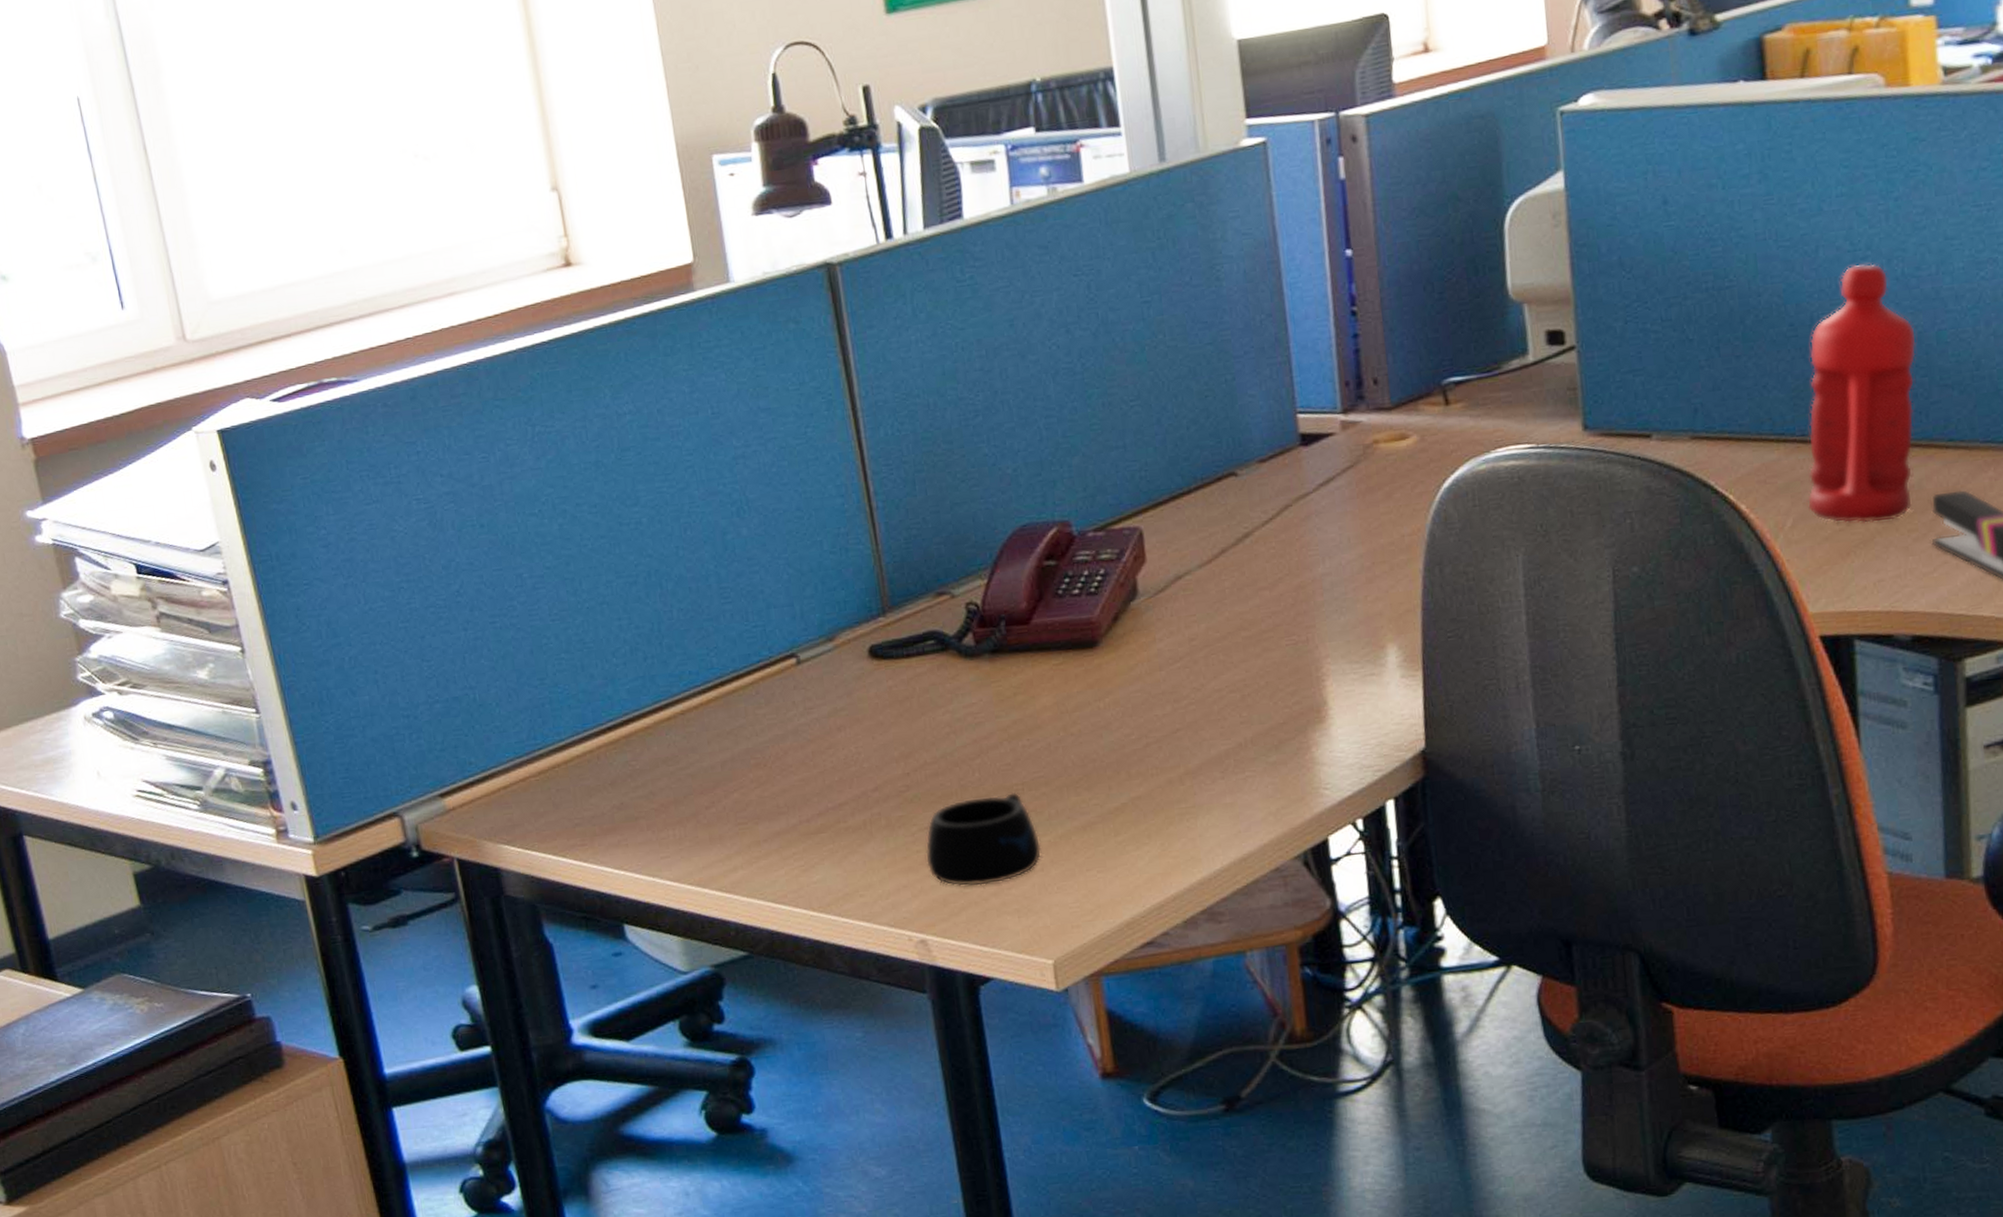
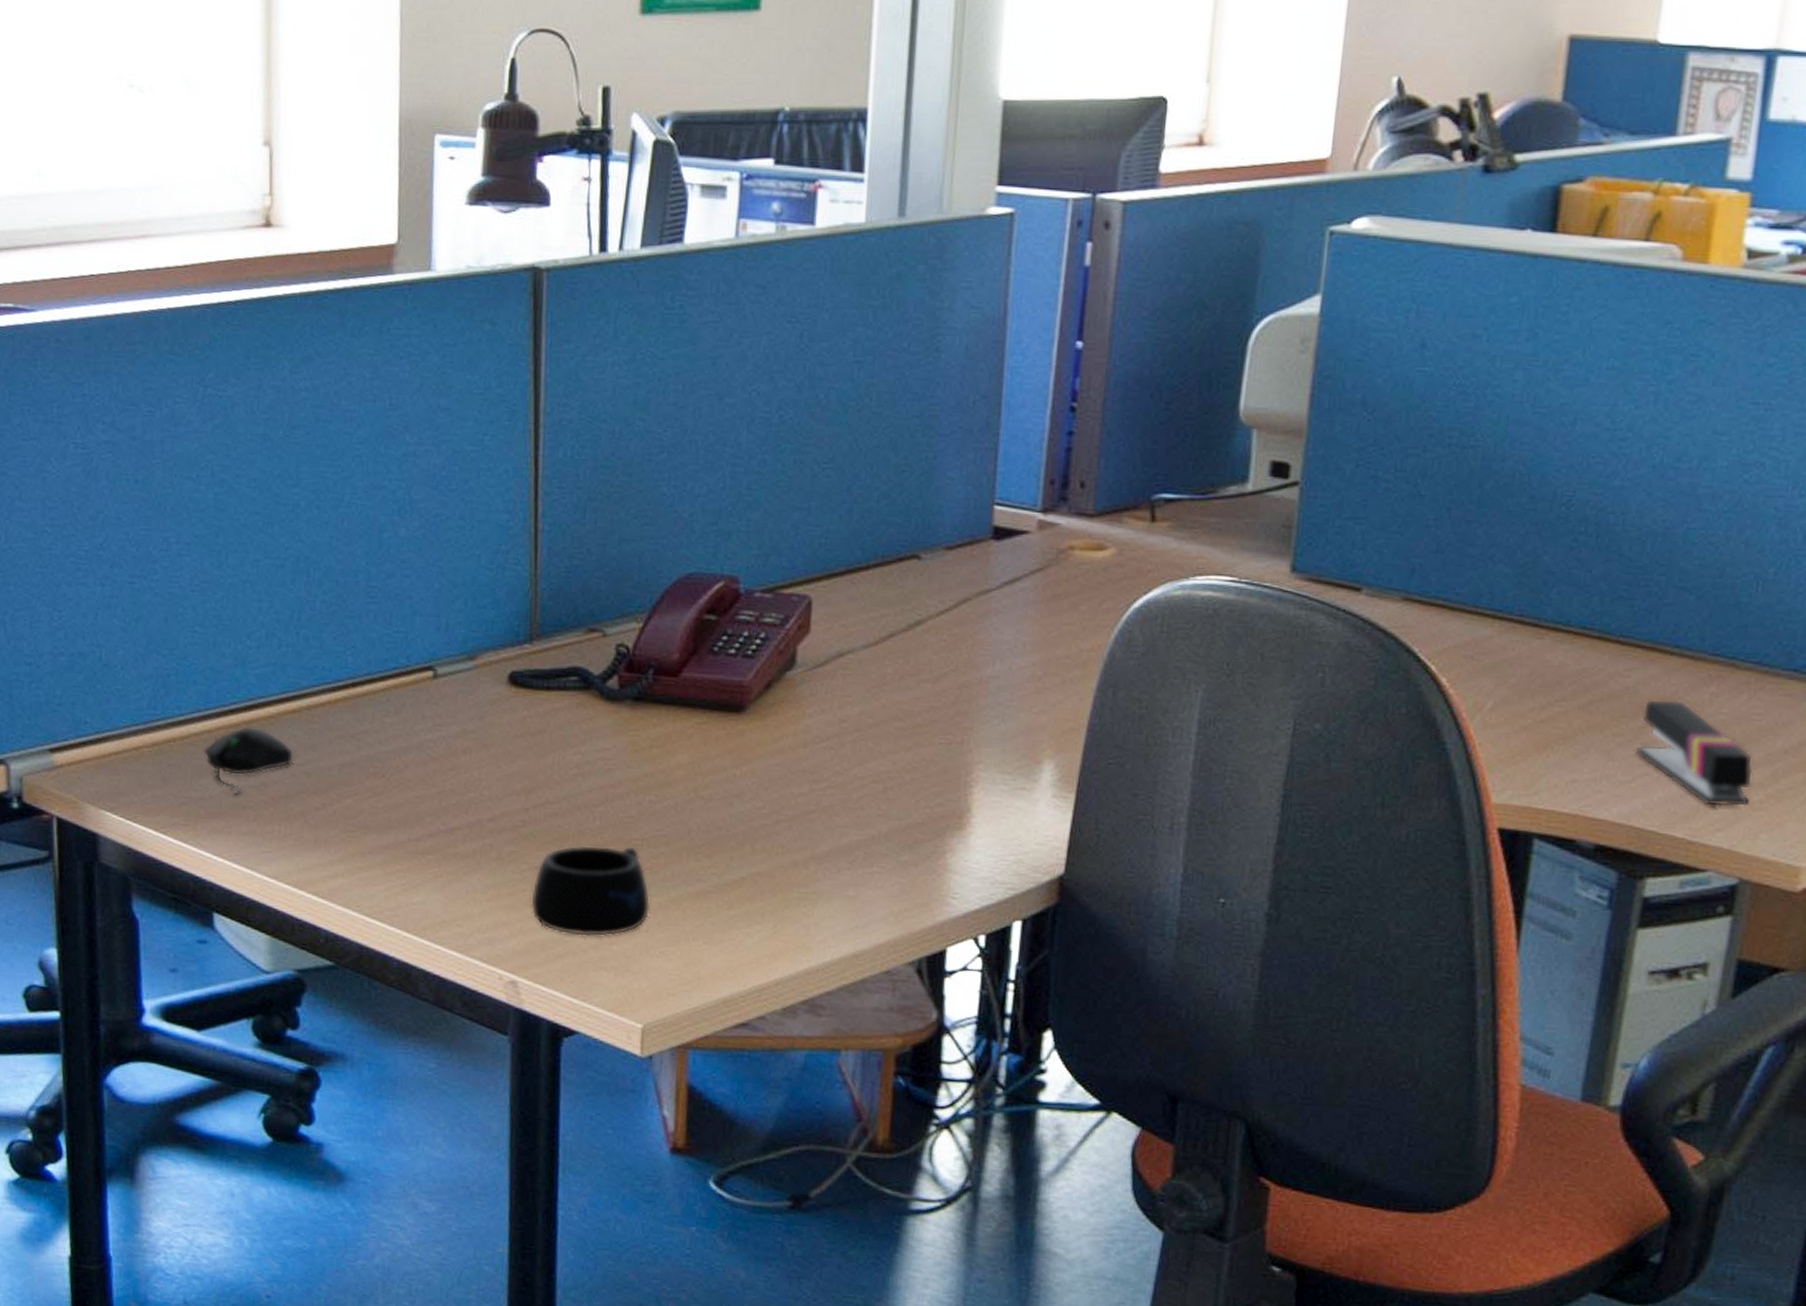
computer mouse: none [589,739,677,808] -> present [204,726,294,795]
water bottle: present [1807,263,1917,523] -> none [1512,444,1663,721]

